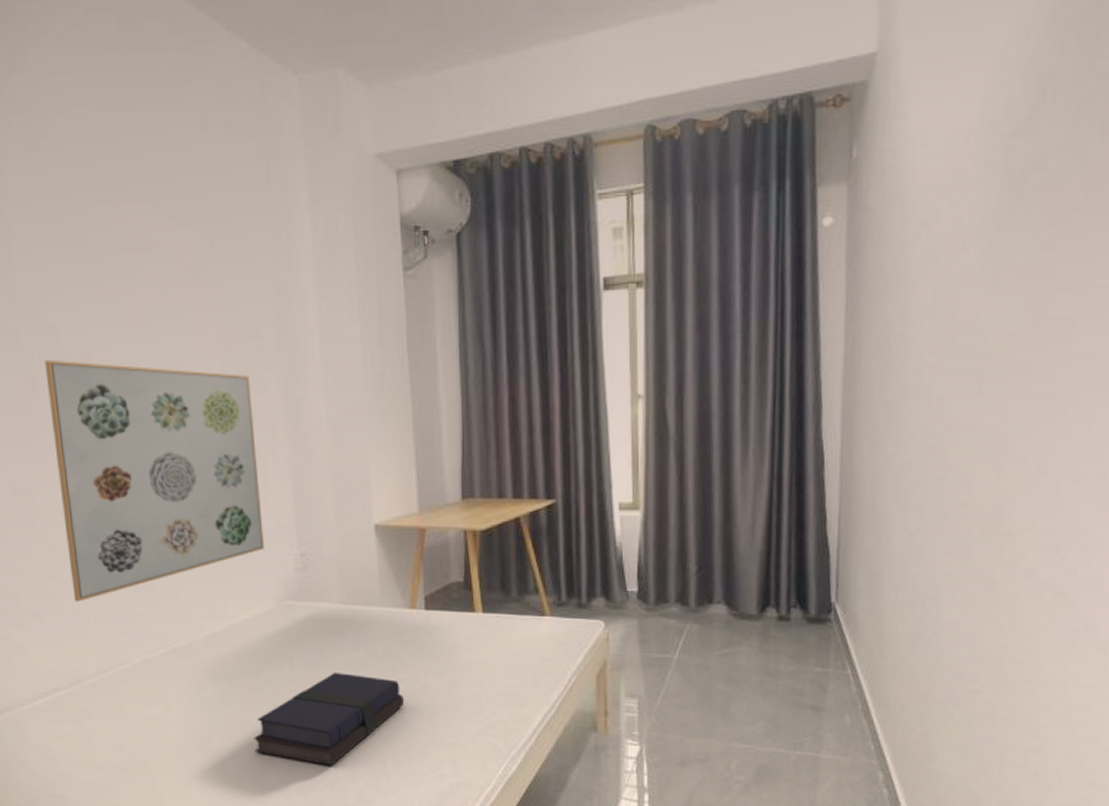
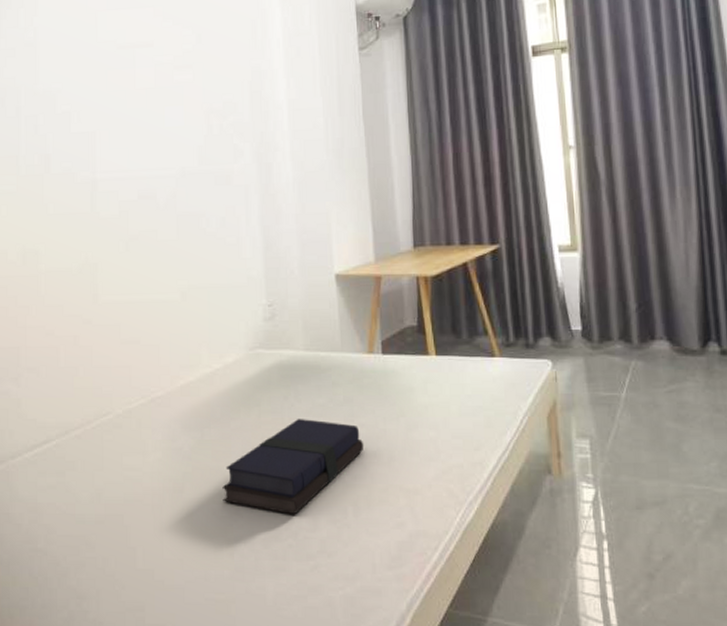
wall art: present [44,359,264,602] -> none [57,140,236,356]

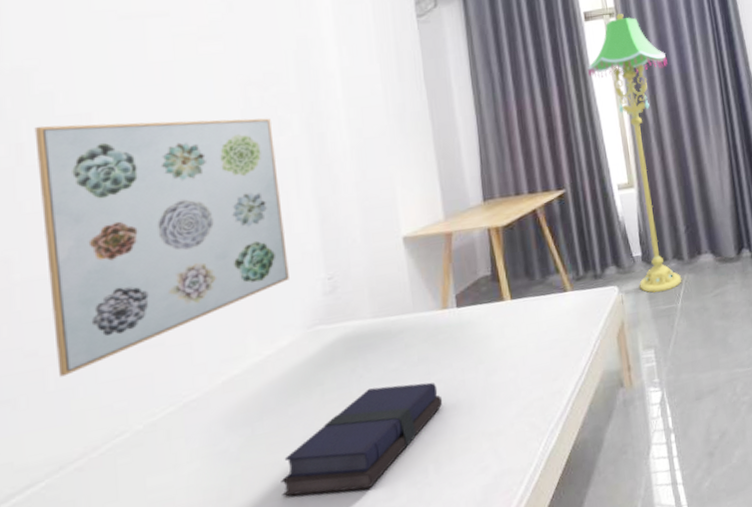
wall art: none [57,140,236,356] -> present [34,118,289,377]
floor lamp: none [531,48,629,376] -> present [587,14,682,293]

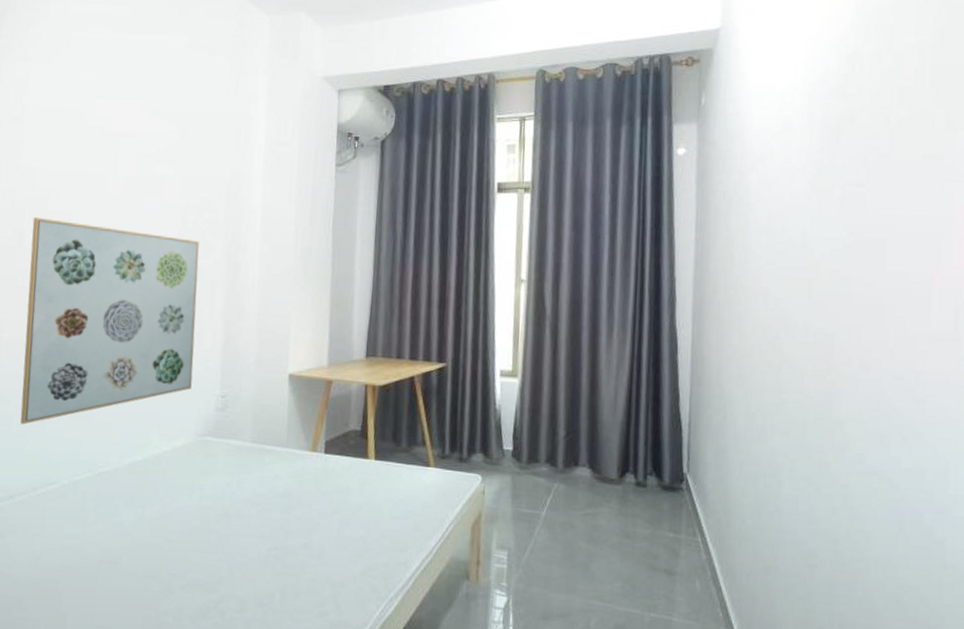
book: present [281,382,443,497] -> none [156,506,298,596]
floor lamp: present [587,14,682,293] -> none [490,190,579,495]

